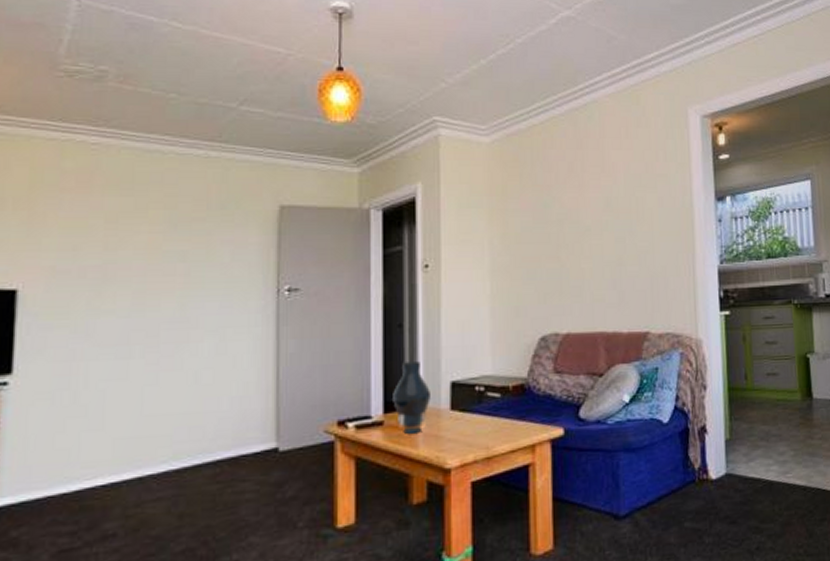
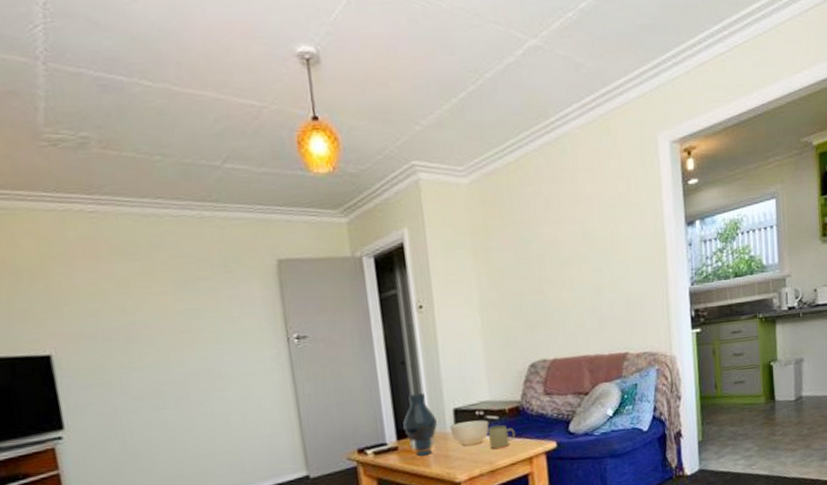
bowl: none [445,396,490,427] -> present [450,419,489,446]
mug: none [487,403,518,433] -> present [487,424,516,450]

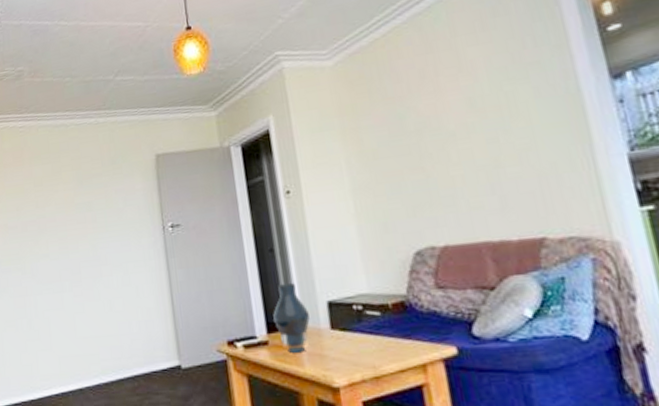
bowl: present [450,419,489,446] -> none [324,315,370,346]
mug: present [487,424,516,450] -> none [368,322,403,352]

